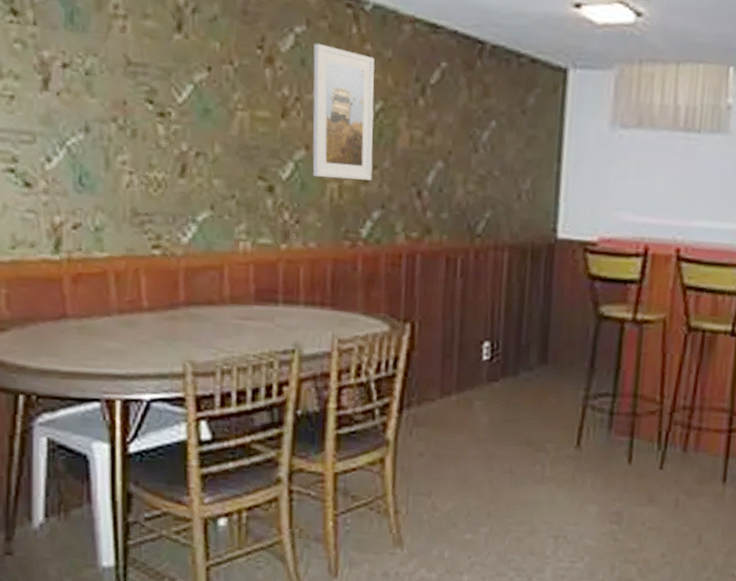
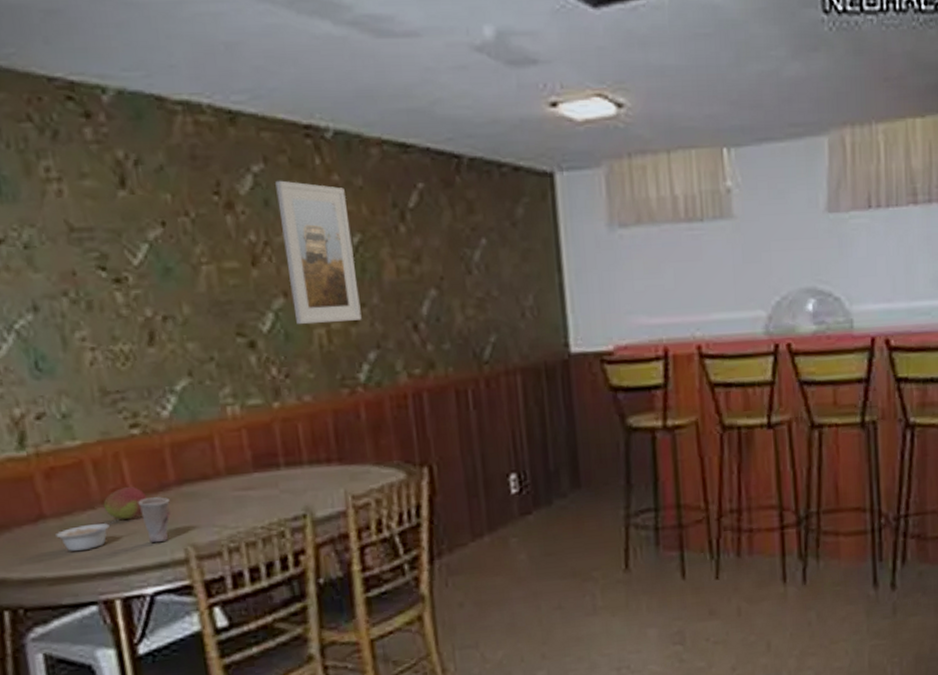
legume: none [74,328,130,352] -> present [56,518,119,552]
fruit: none [119,300,158,331] -> present [103,486,148,520]
cup: none [149,313,177,355] -> present [138,497,170,543]

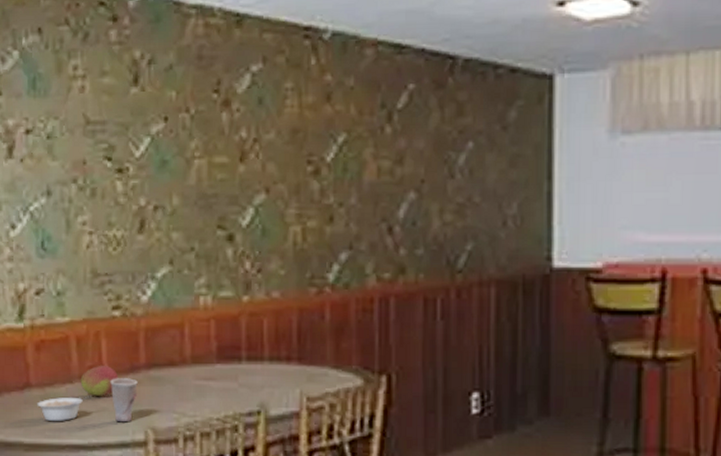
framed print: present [275,180,362,325] -> none [271,79,338,221]

